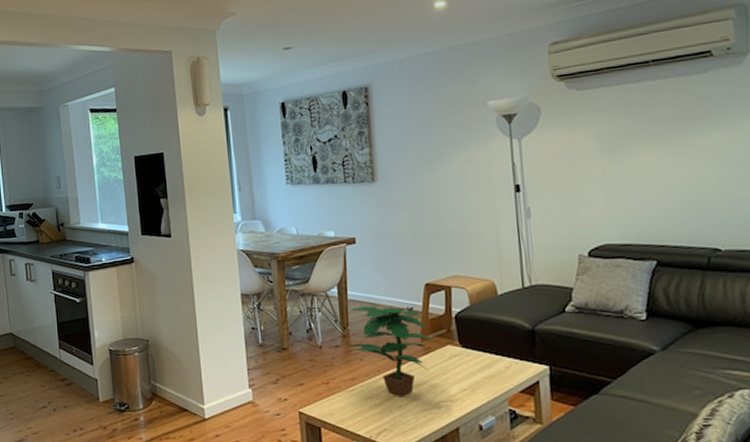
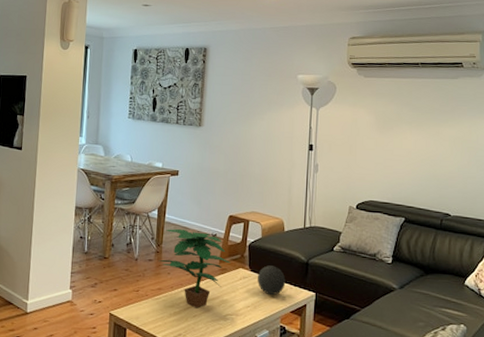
decorative ball: none [471,338,509,373] -> present [258,265,286,295]

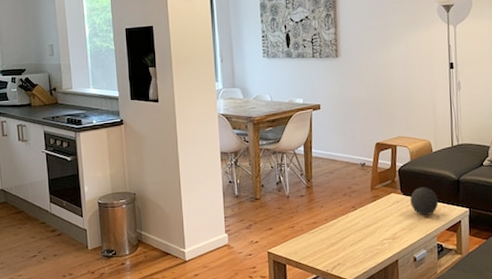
potted plant: present [158,228,231,308] -> none [310,162,382,237]

